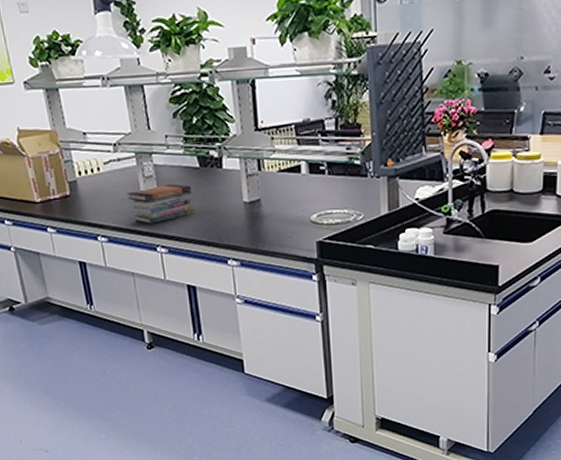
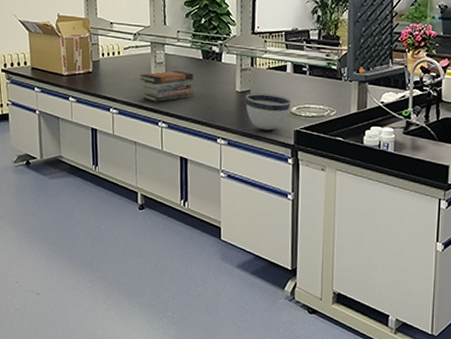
bowl: none [255,201,310,245] -> present [245,93,291,130]

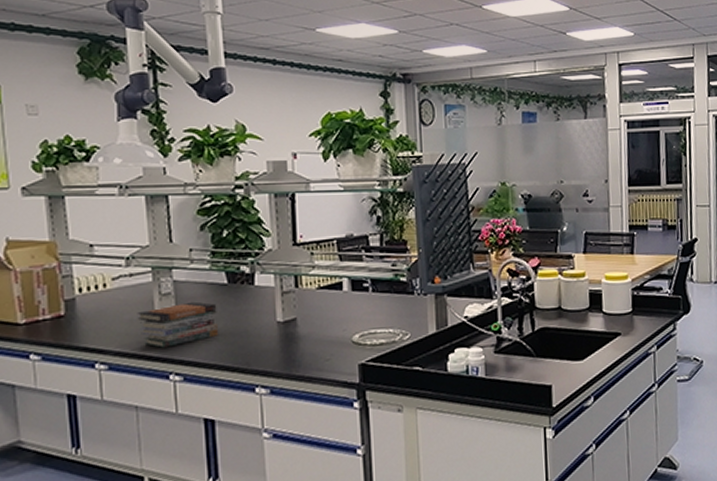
bowl: present [245,93,291,130] -> none [290,320,352,369]

